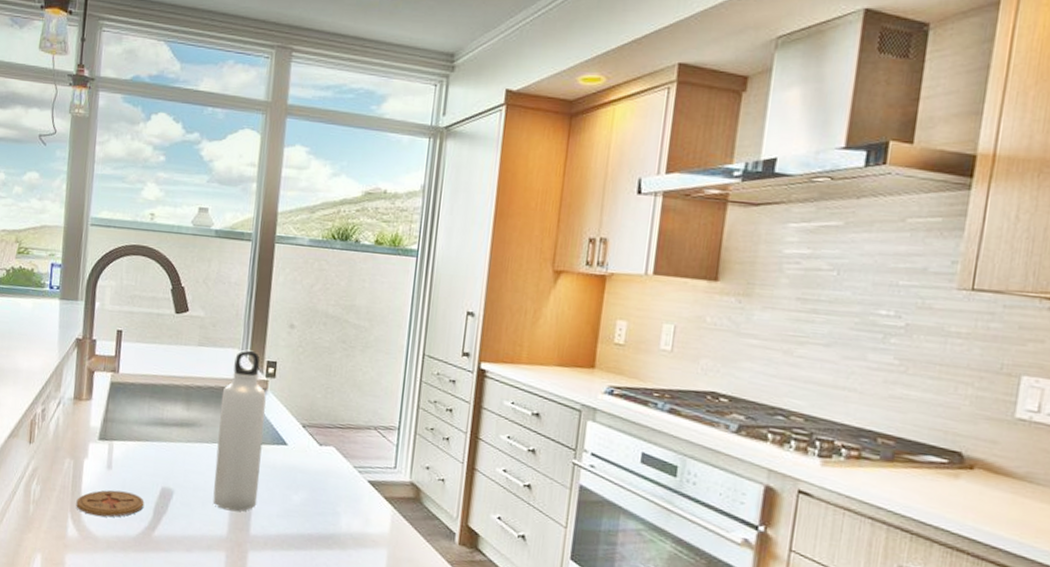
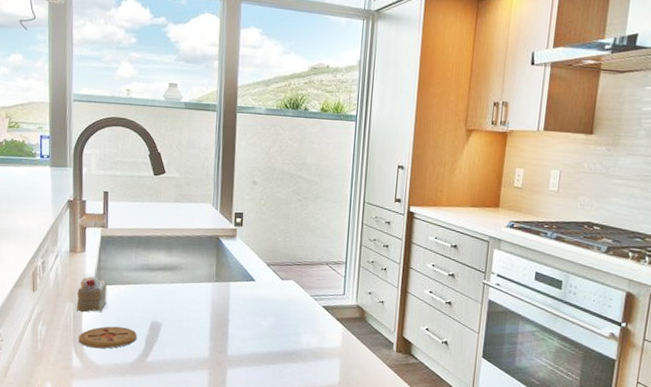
cake slice: none [76,429,113,472] -> present [76,276,107,313]
water bottle: present [213,349,266,512] -> none [195,204,236,338]

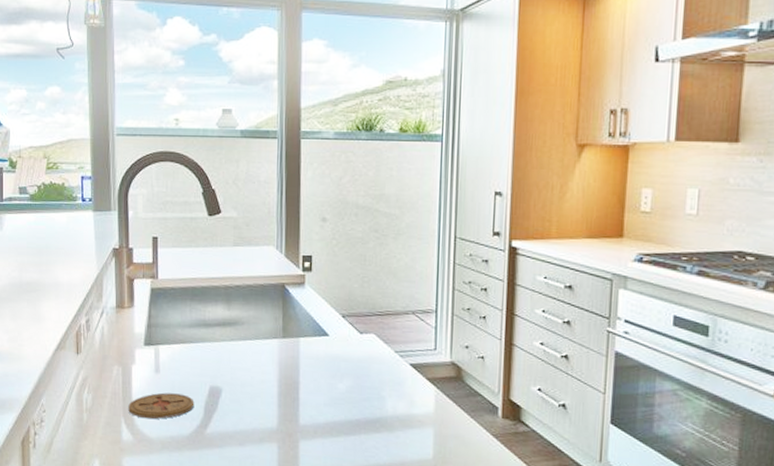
cake slice: present [76,276,107,313] -> none [125,334,159,377]

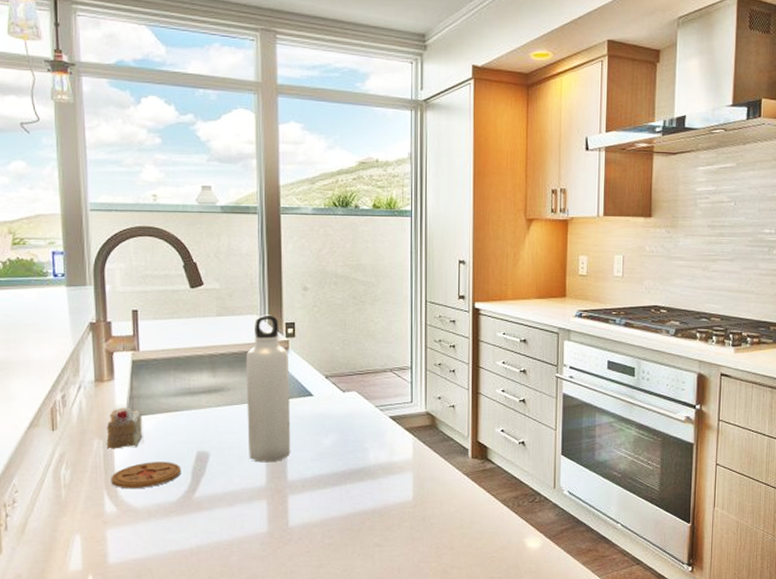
cake slice: none [125,334,159,377] -> present [106,406,143,449]
water bottle: none [260,246,305,404] -> present [246,314,291,463]

